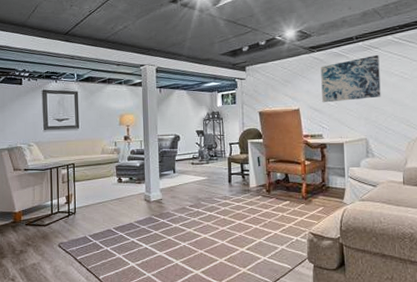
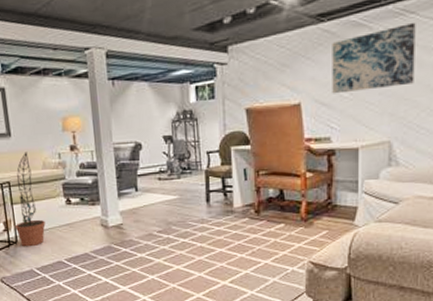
decorative plant: none [75,140,100,217] -> present [14,151,46,247]

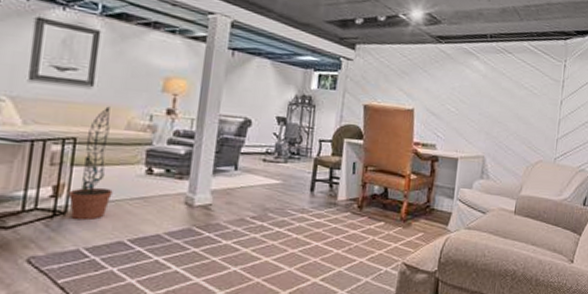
wall art: present [332,23,416,94] -> none [442,60,512,111]

